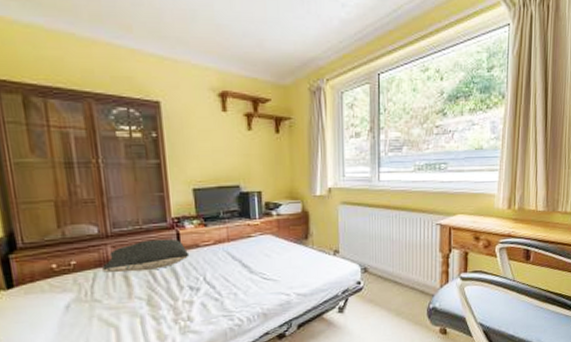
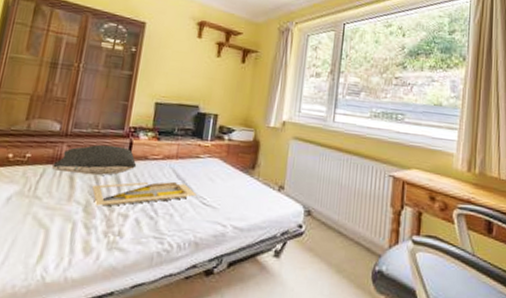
serving tray: none [150,263,255,298] -> present [92,181,197,207]

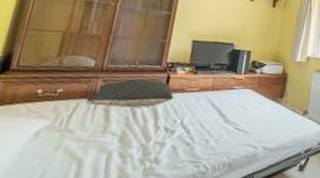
serving tray: present [92,181,197,207] -> none [129,110,231,136]

